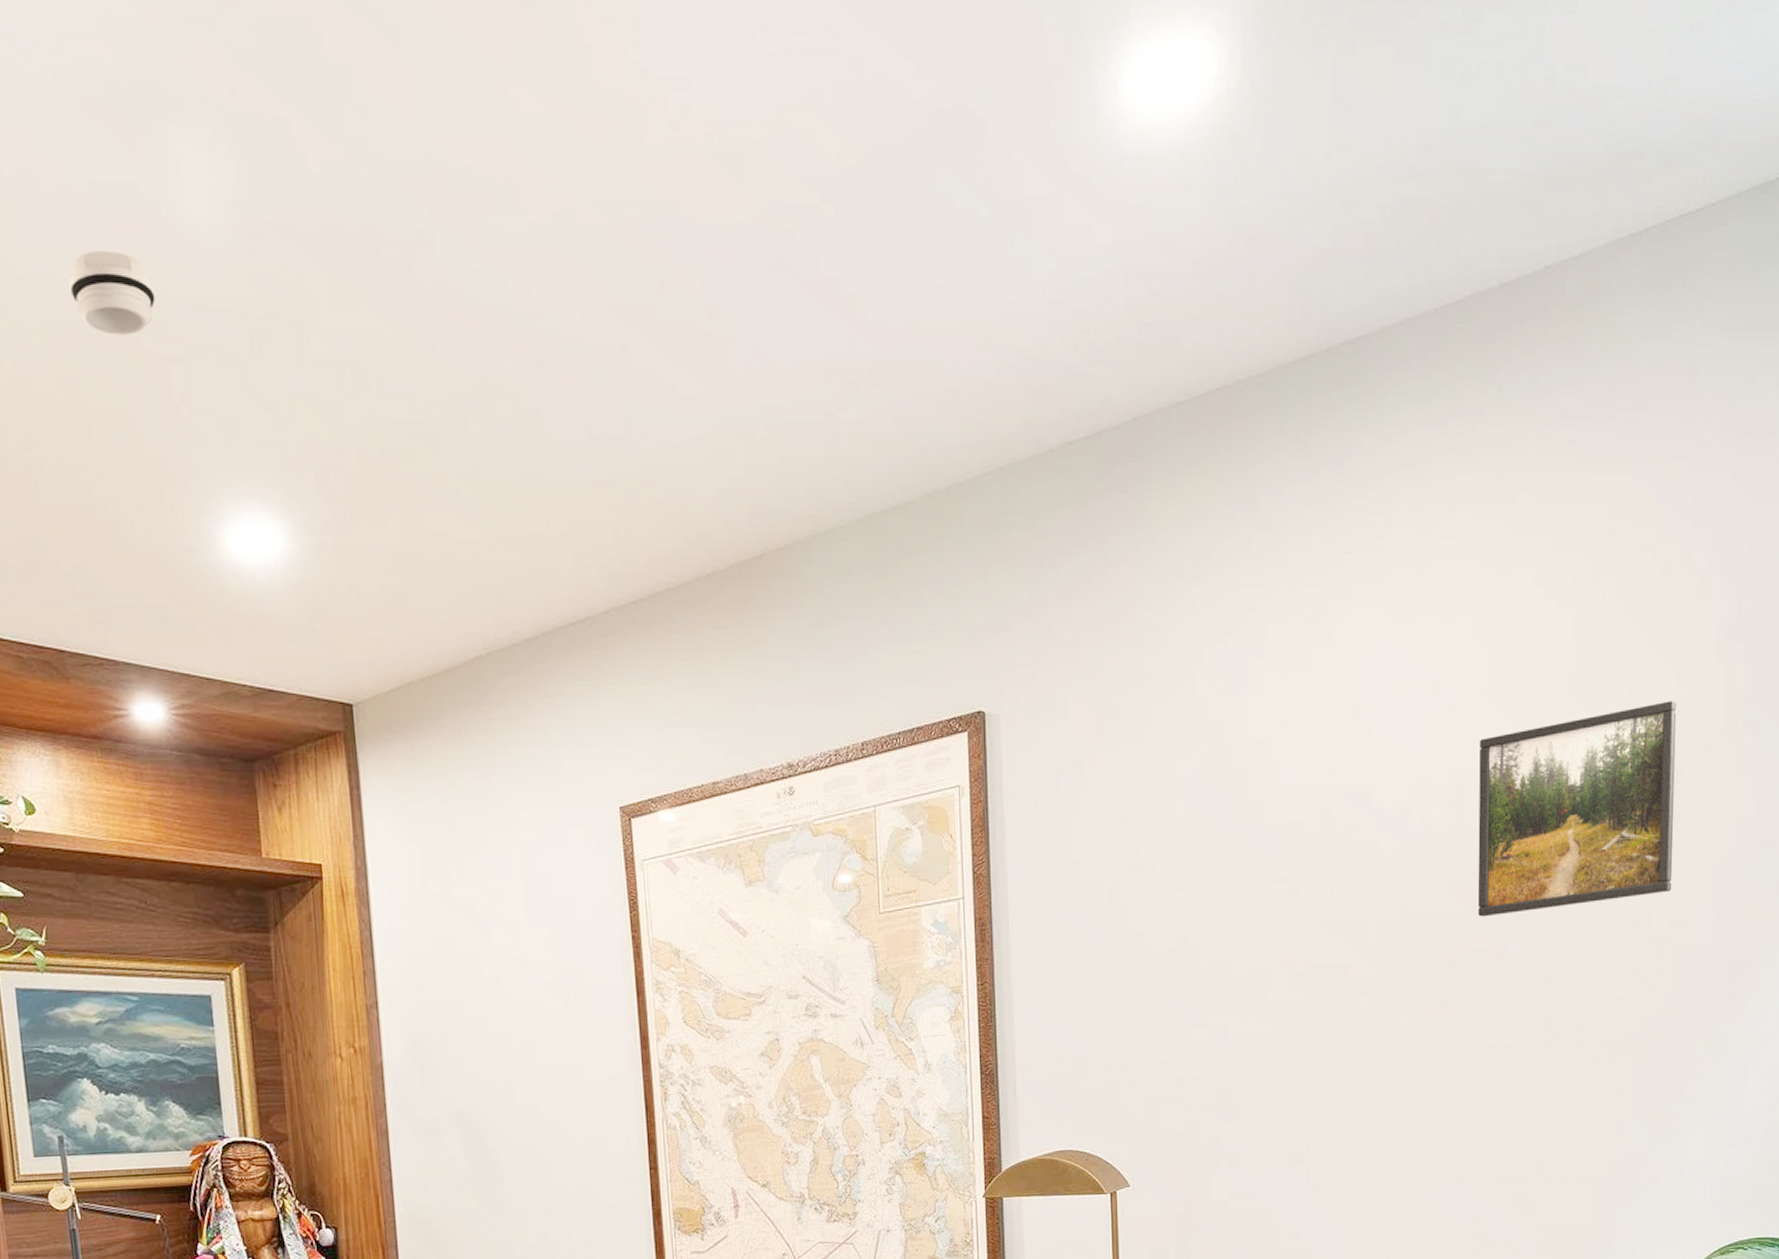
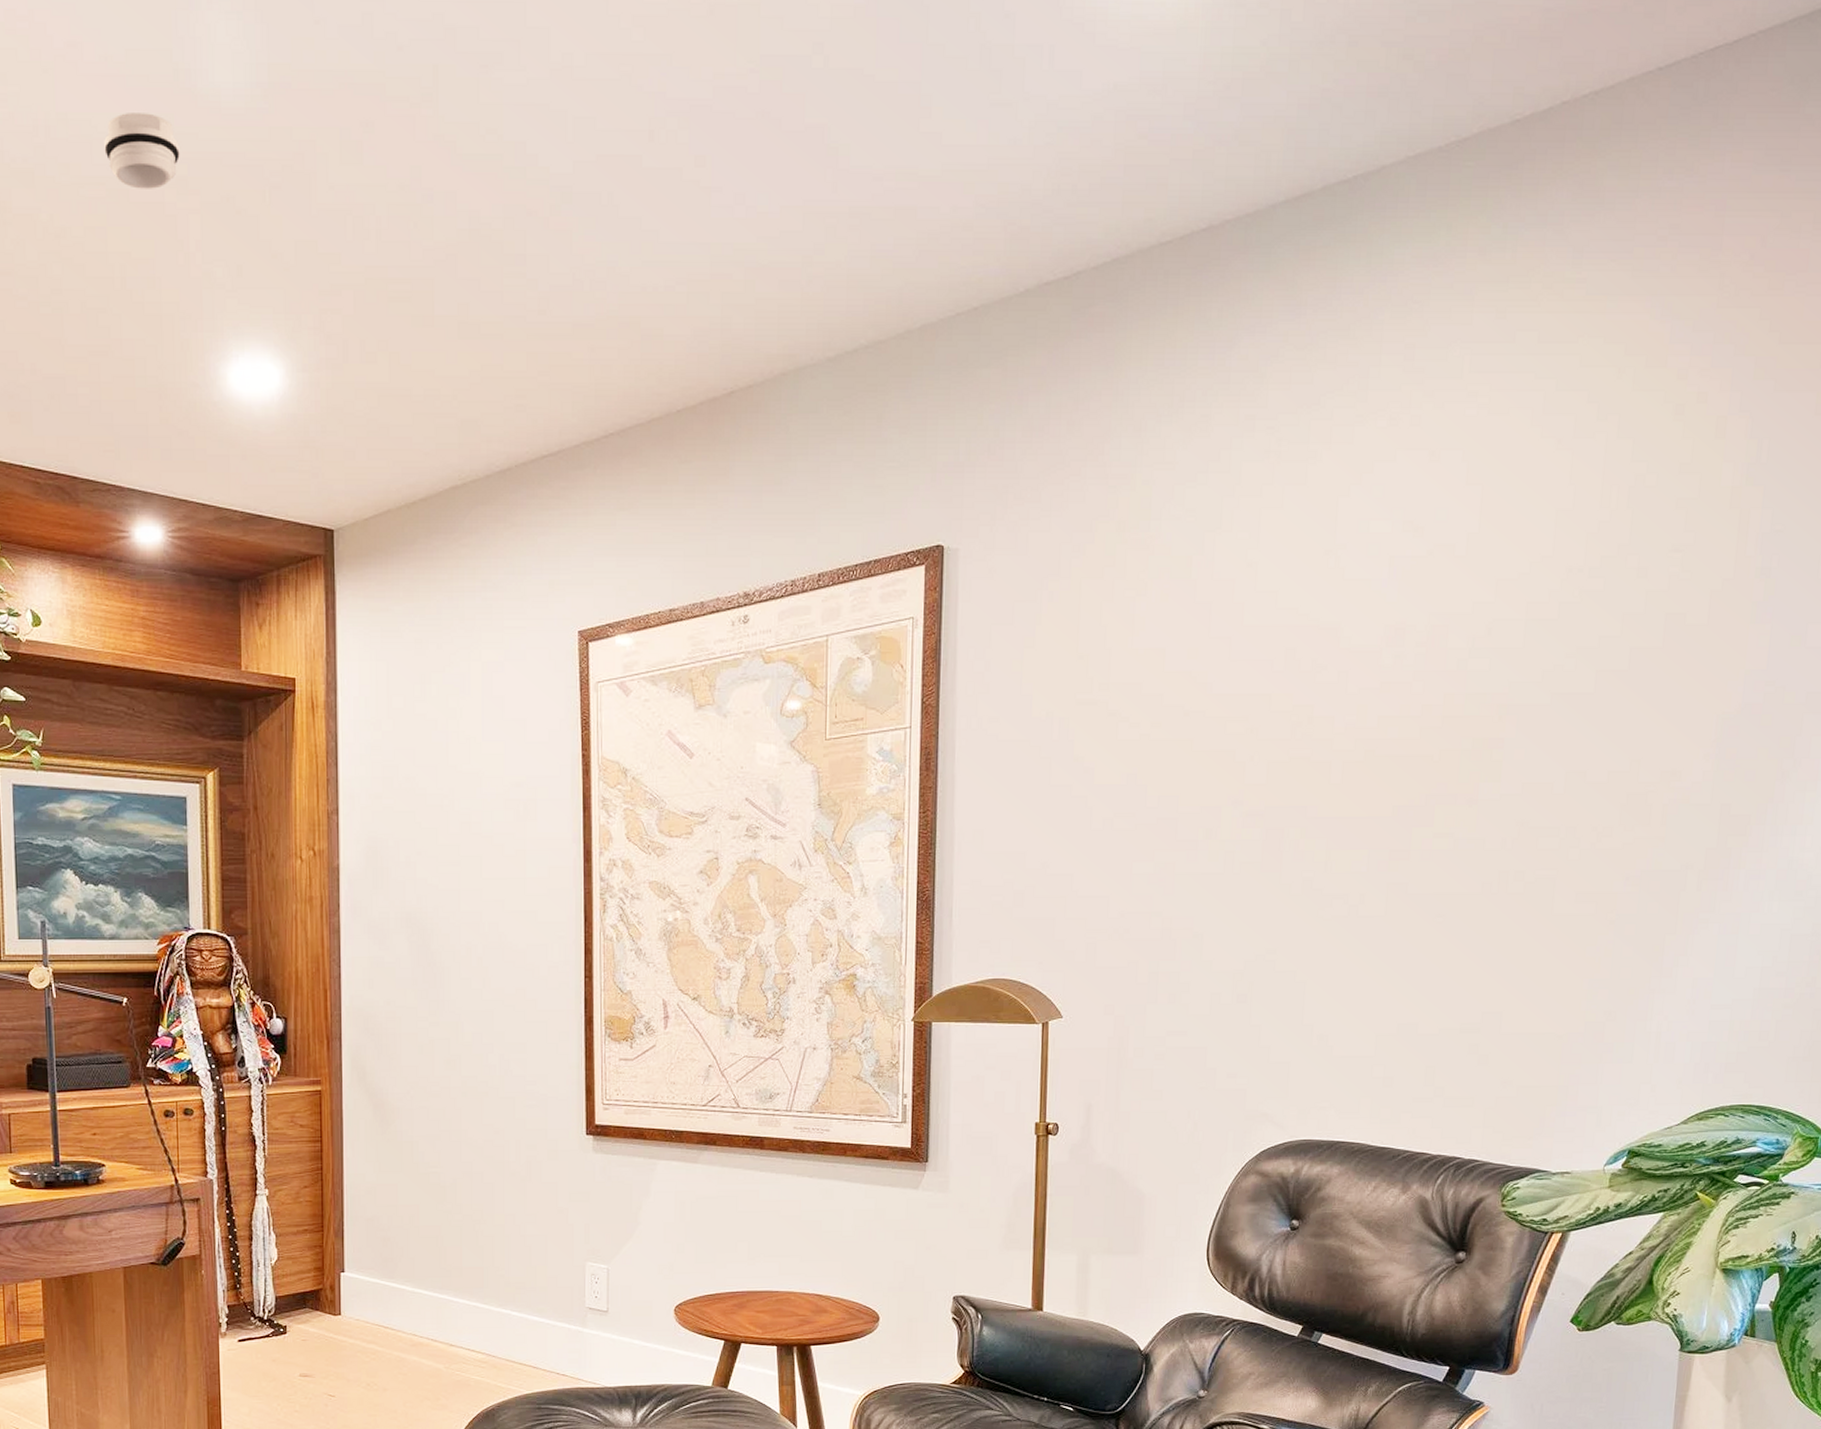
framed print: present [1477,701,1677,917] -> none [1449,545,1682,762]

